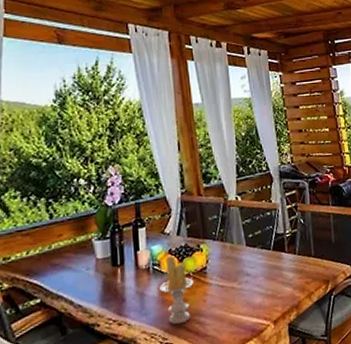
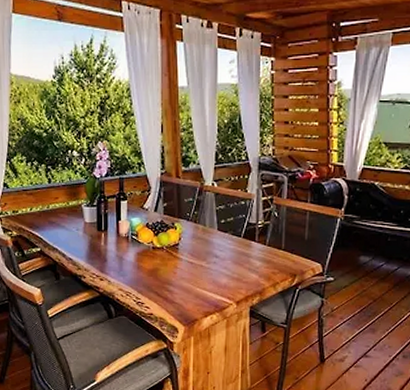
candle: present [160,256,194,325] -> none [136,229,166,289]

